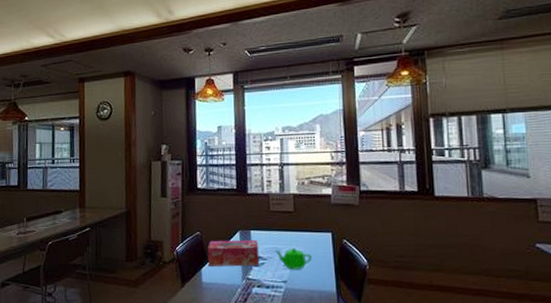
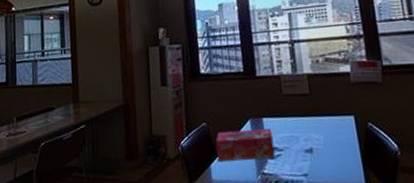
teapot: present [275,248,312,270] -> none [292,135,334,161]

